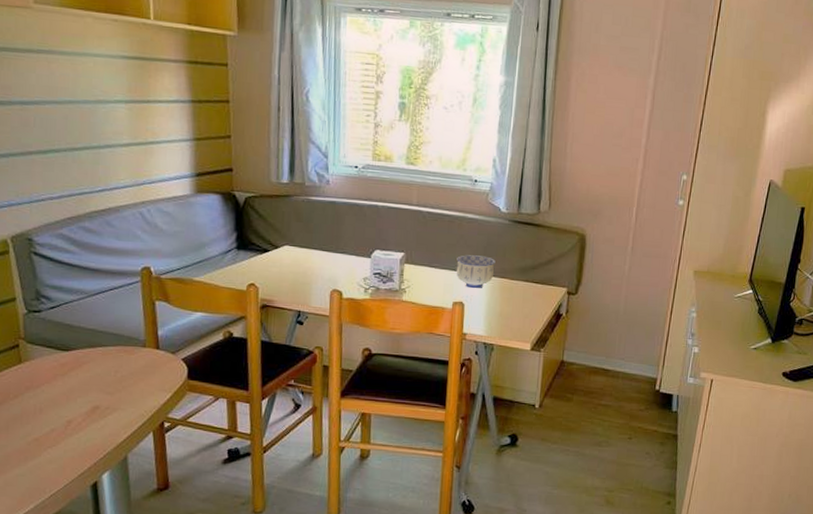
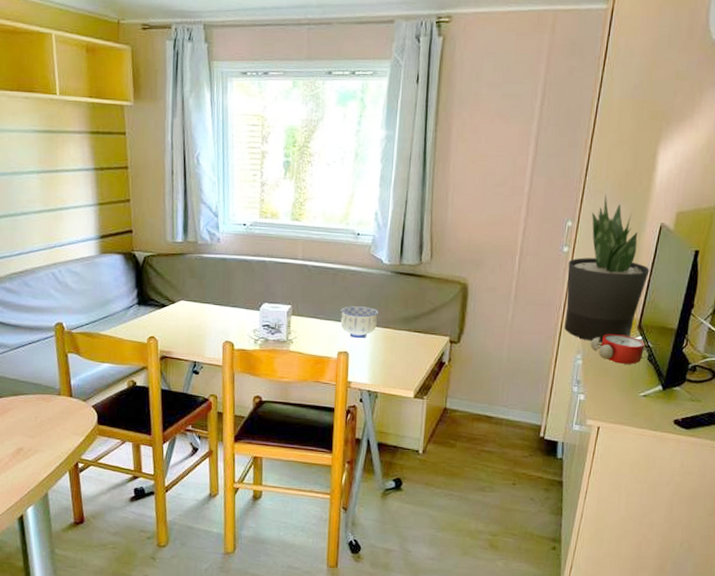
planter: none [679,150,760,296] -> present [564,195,650,343]
alarm clock: none [704,287,760,317] -> present [590,334,650,364]

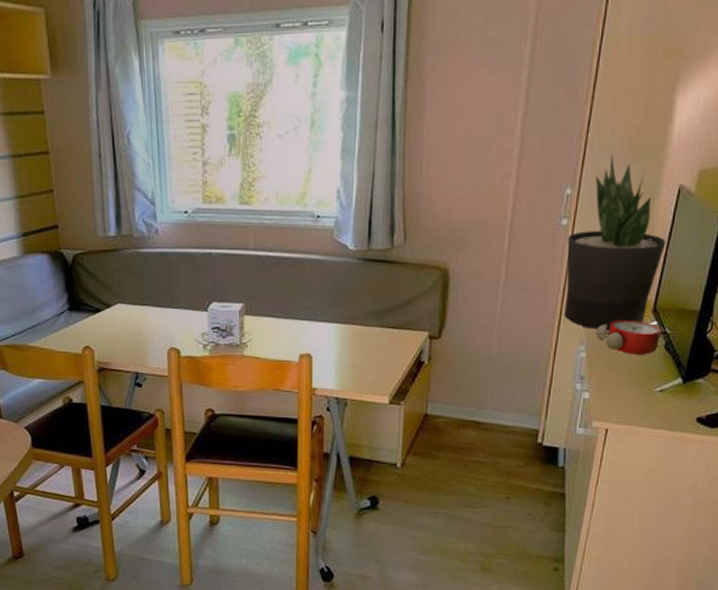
bowl: present [340,306,378,338] -> none [301,301,345,338]

